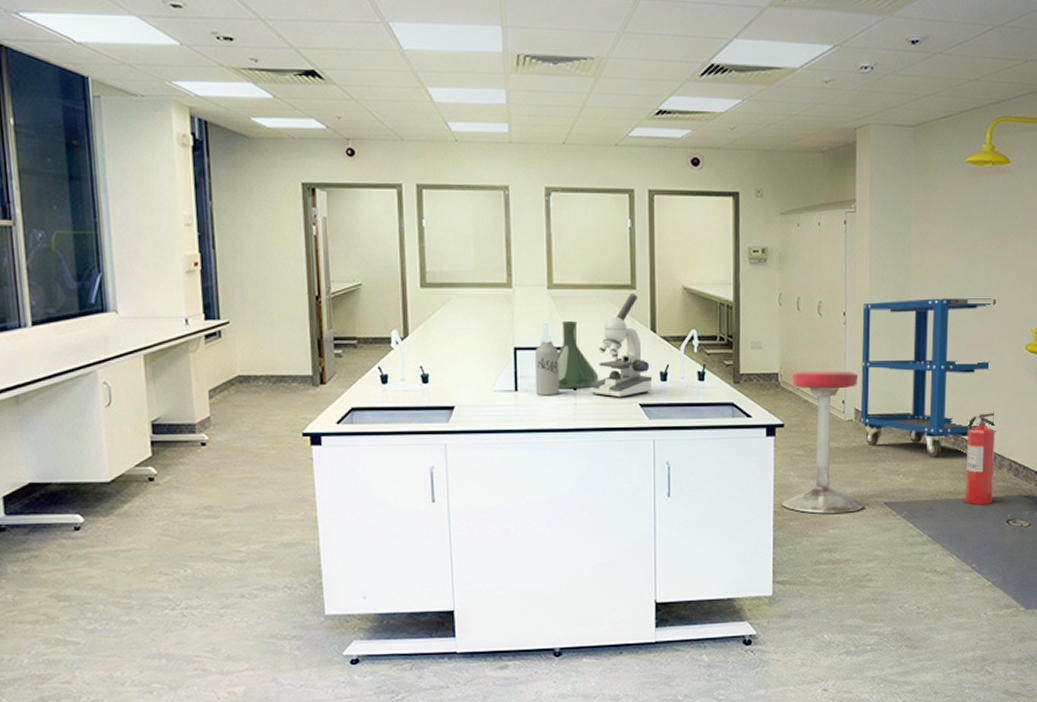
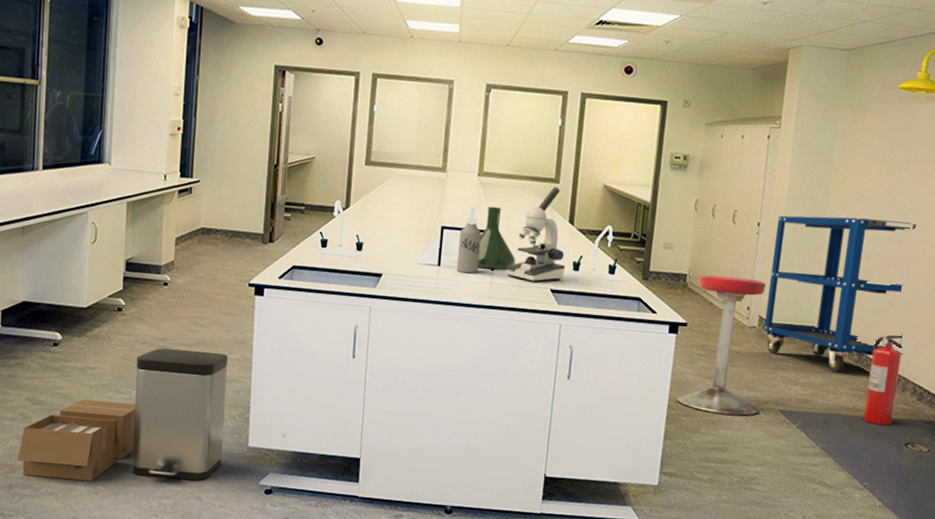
cardboard box: none [47,584,190,684] -> present [17,399,136,481]
pedal bin: none [179,514,297,665] -> present [132,348,229,481]

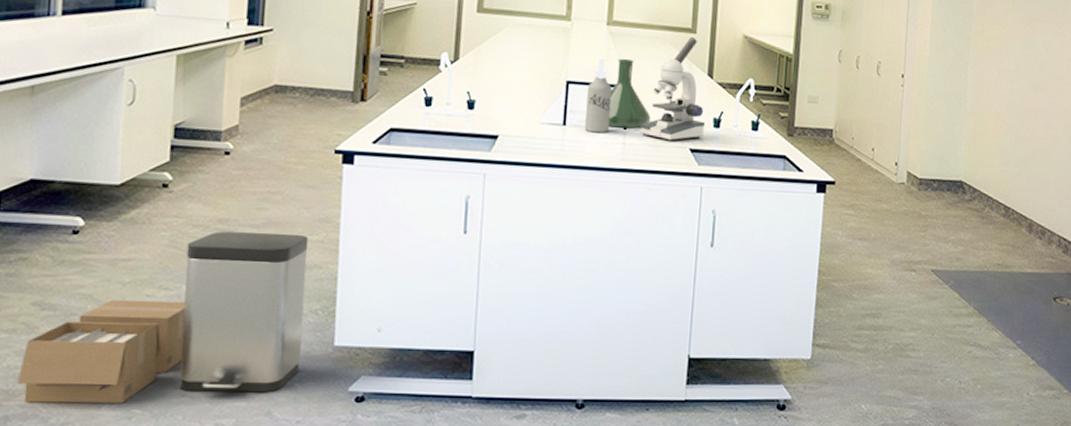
stool: present [677,275,767,416] -> none [827,129,913,278]
utility cart: present [763,215,916,373] -> none [912,67,1052,228]
fire extinguisher: present [863,334,903,426] -> none [1013,186,1047,281]

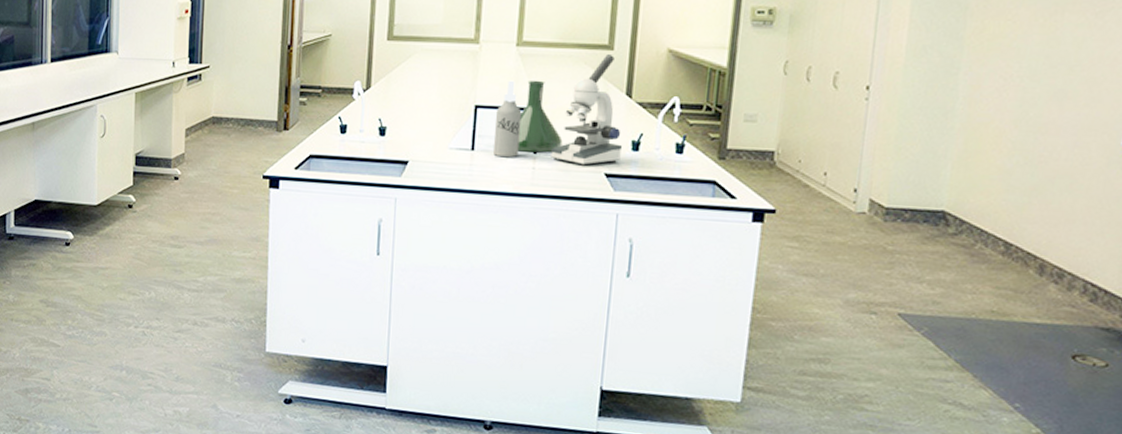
cardboard box: present [16,299,186,404] -> none [32,301,149,387]
pedal bin: present [180,231,309,393] -> none [146,247,243,389]

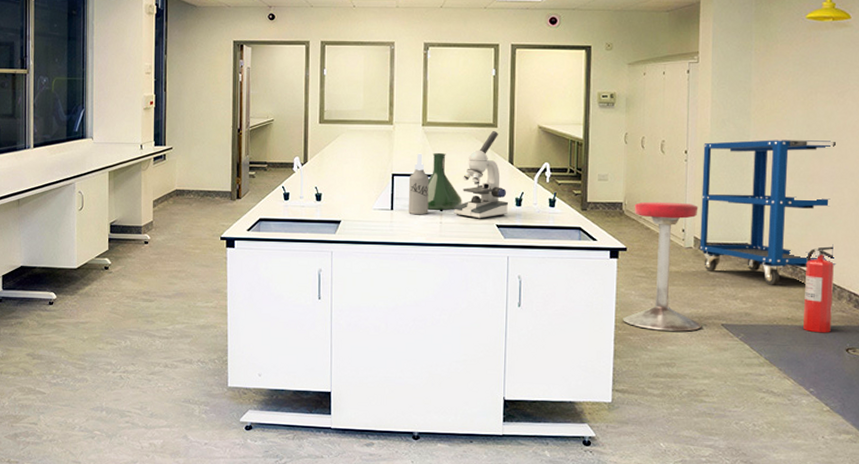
stool: none [763,151,879,320] -> present [623,201,702,332]
utility cart: none [875,74,1085,267] -> present [699,140,836,285]
fire extinguisher: none [1013,219,1068,334] -> present [803,246,835,333]

